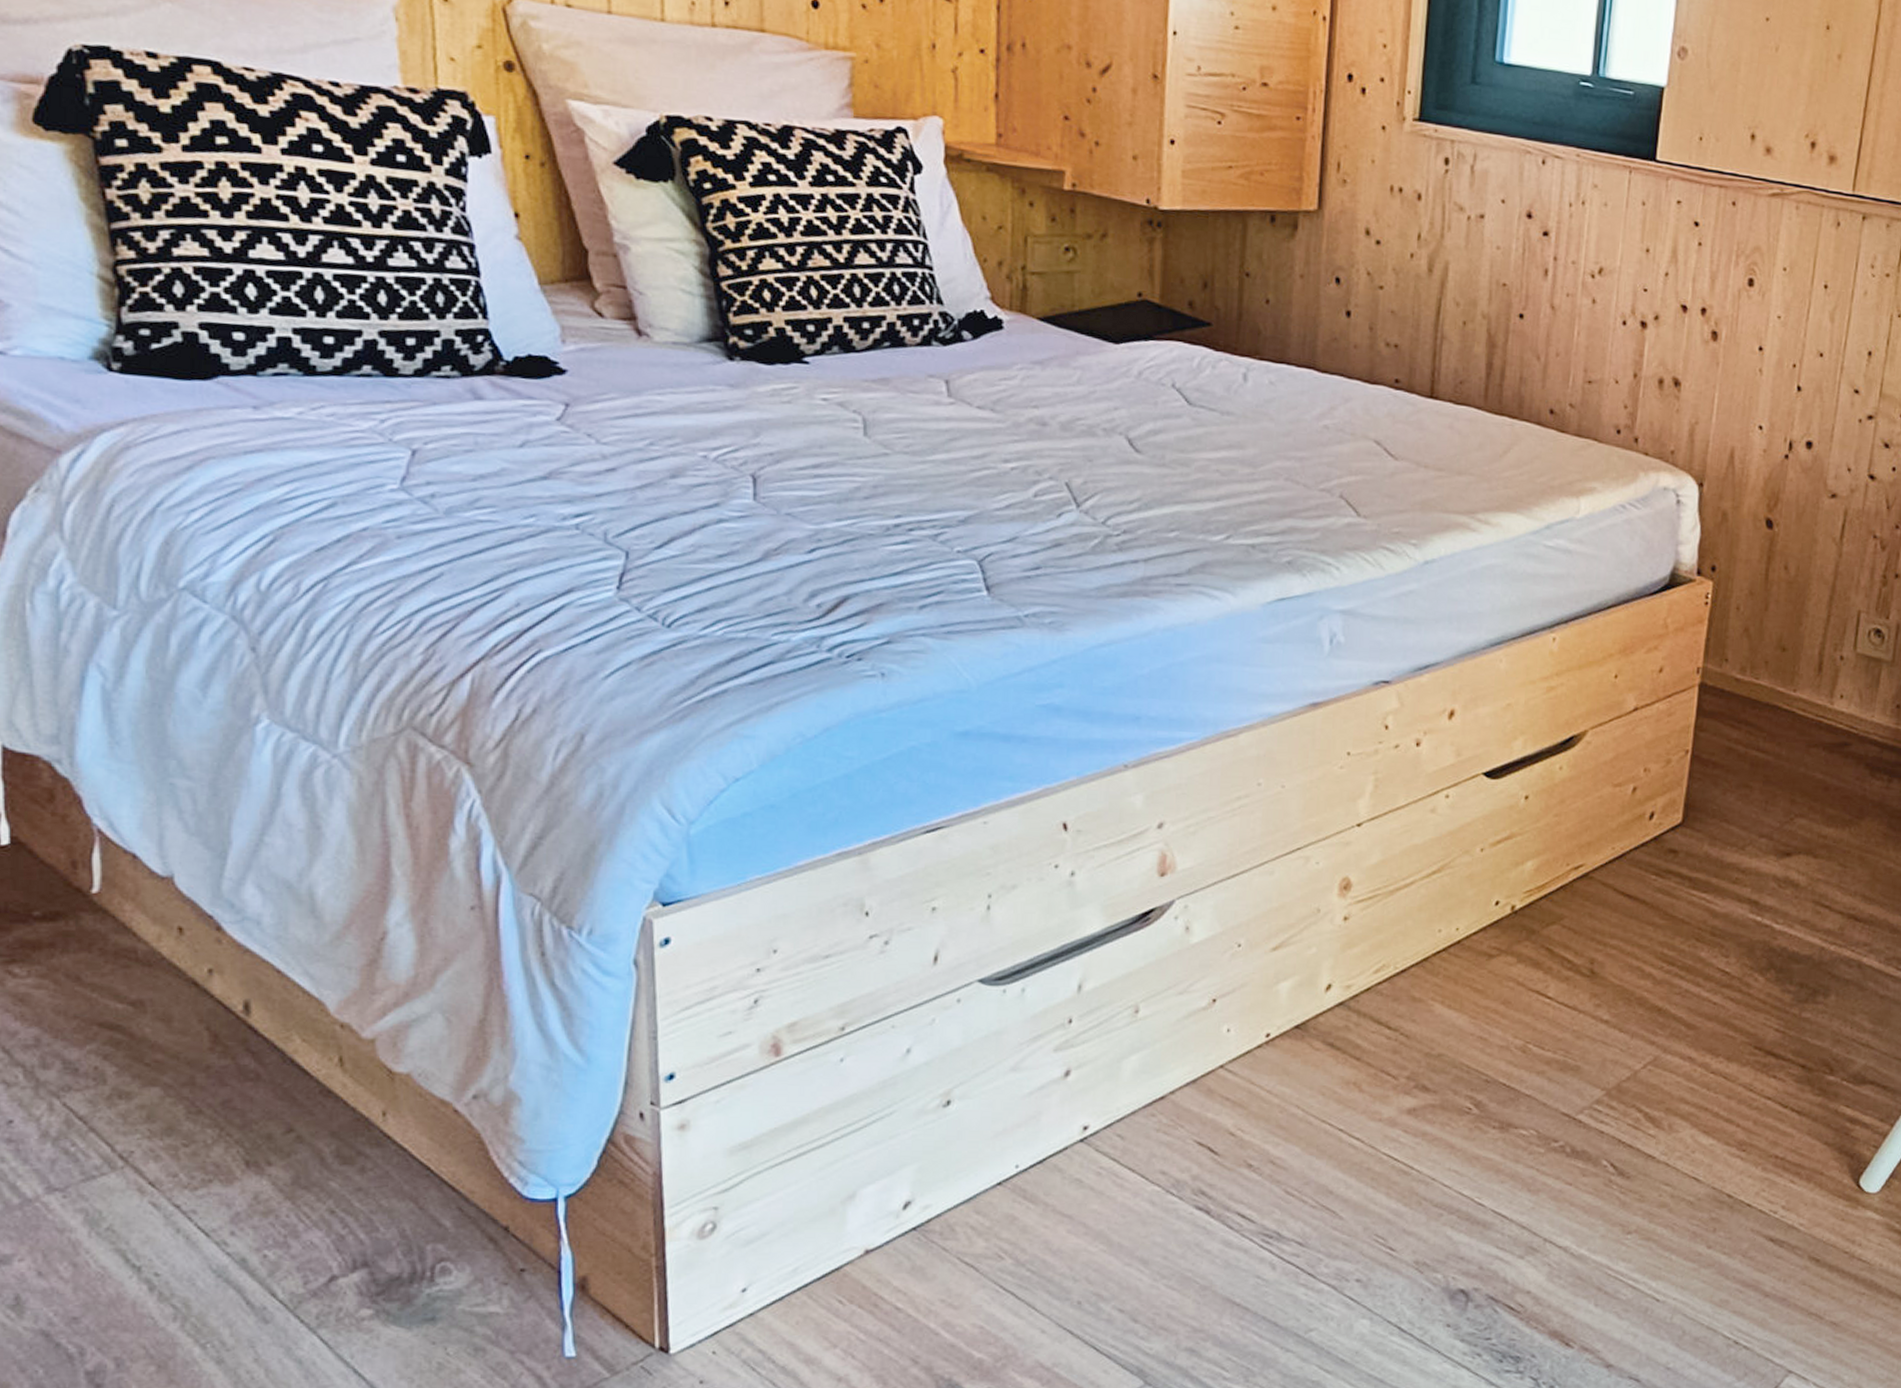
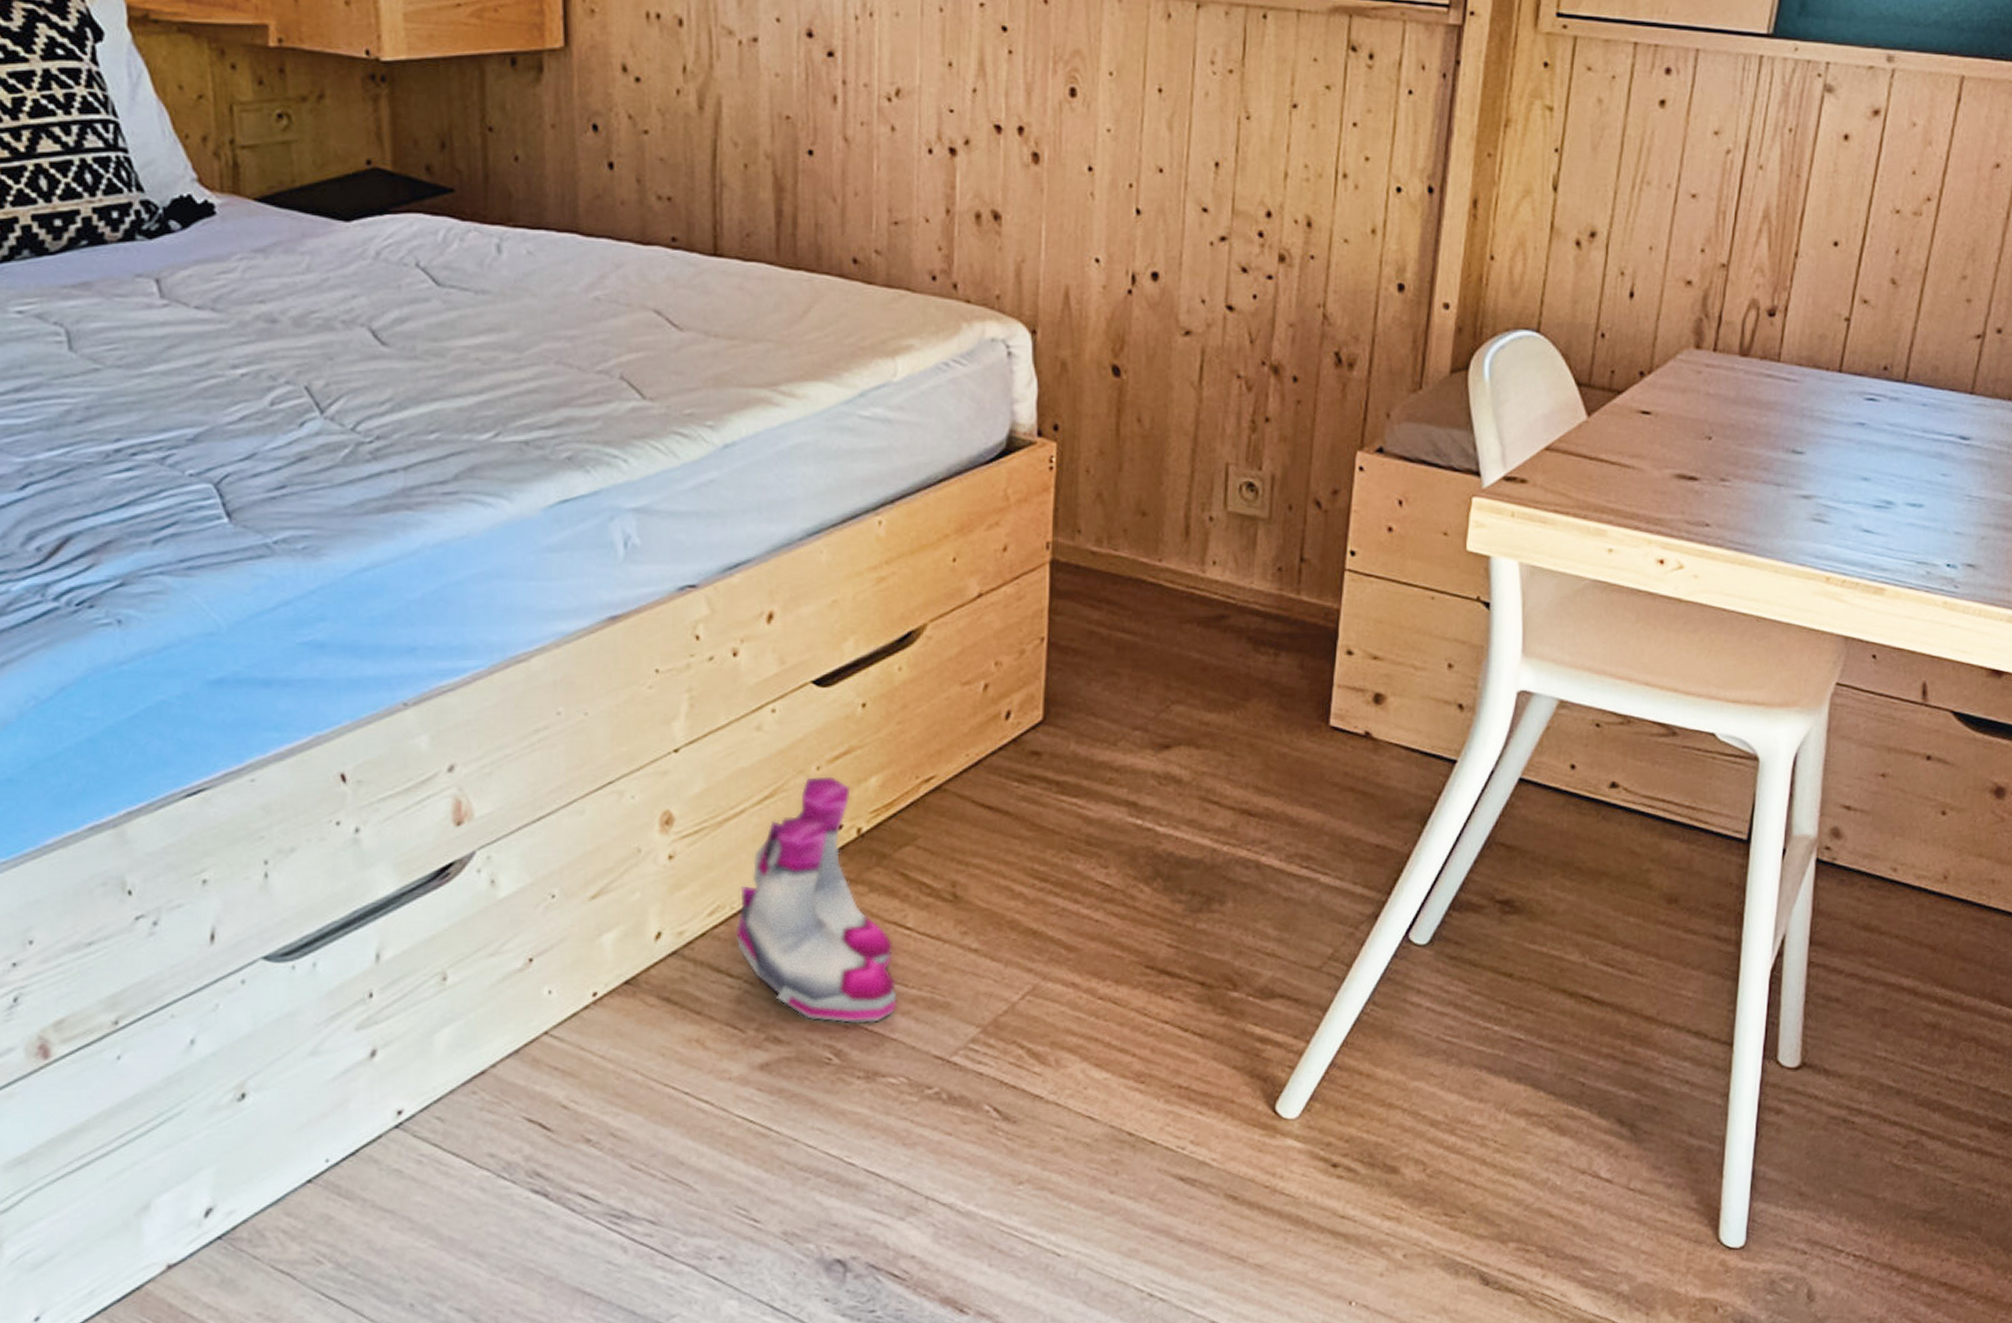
boots: none [1396,857,1535,1079] -> present [735,776,897,1023]

